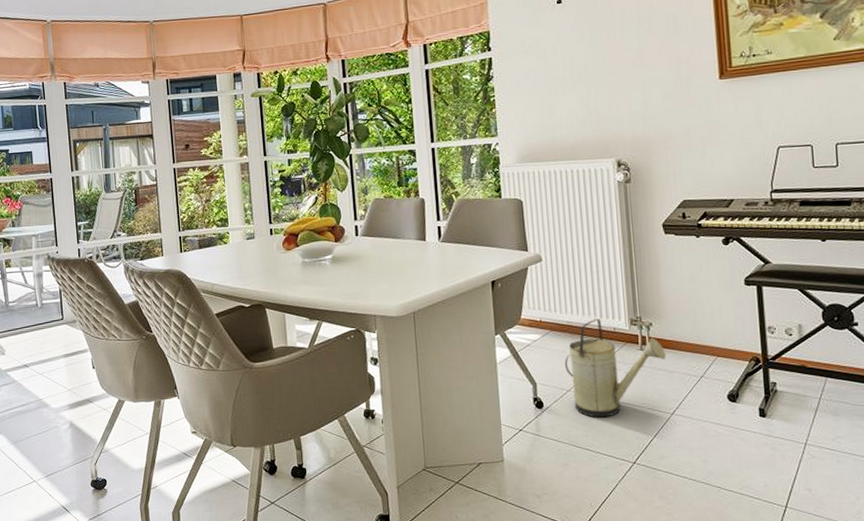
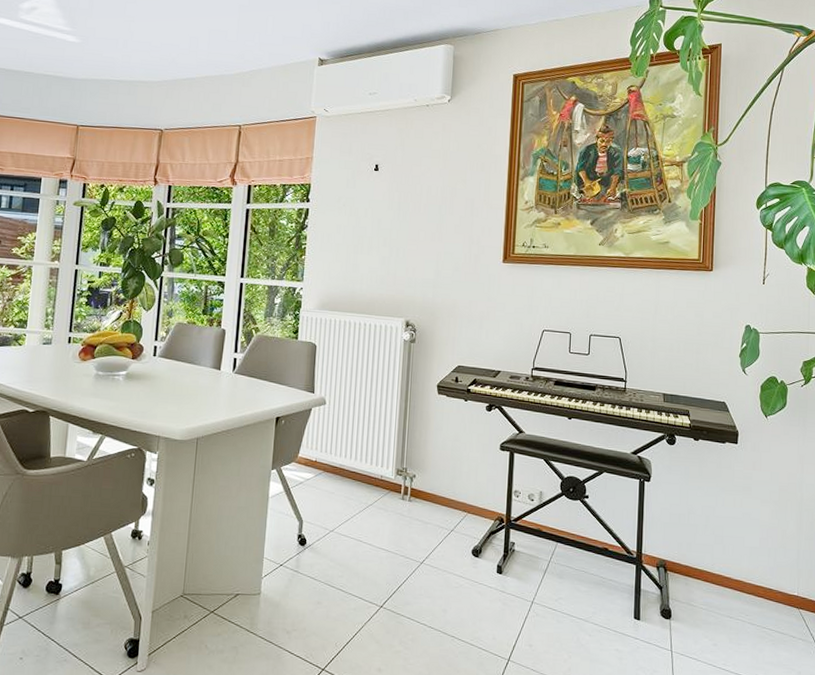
watering can: present [564,319,667,418] -> none [331,465,424,561]

